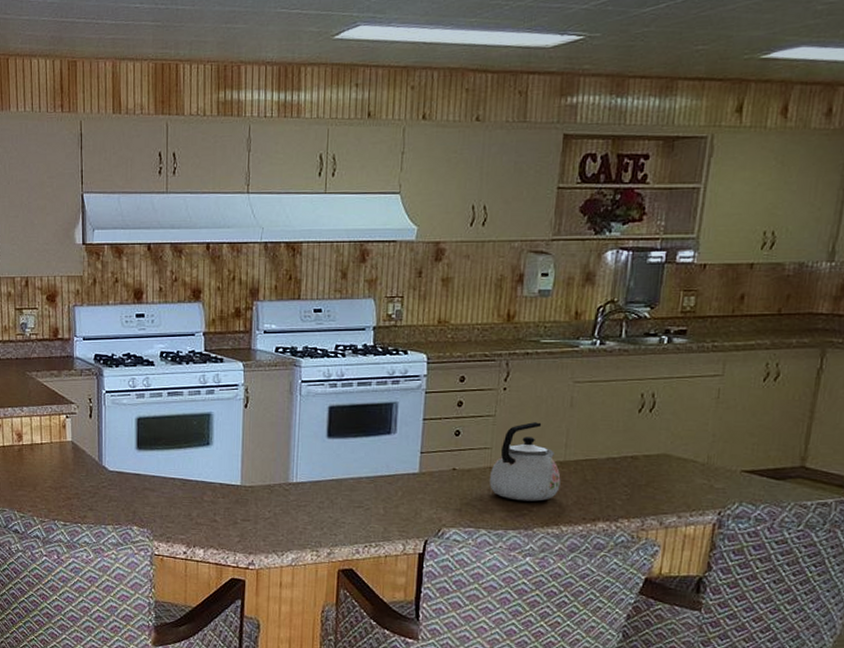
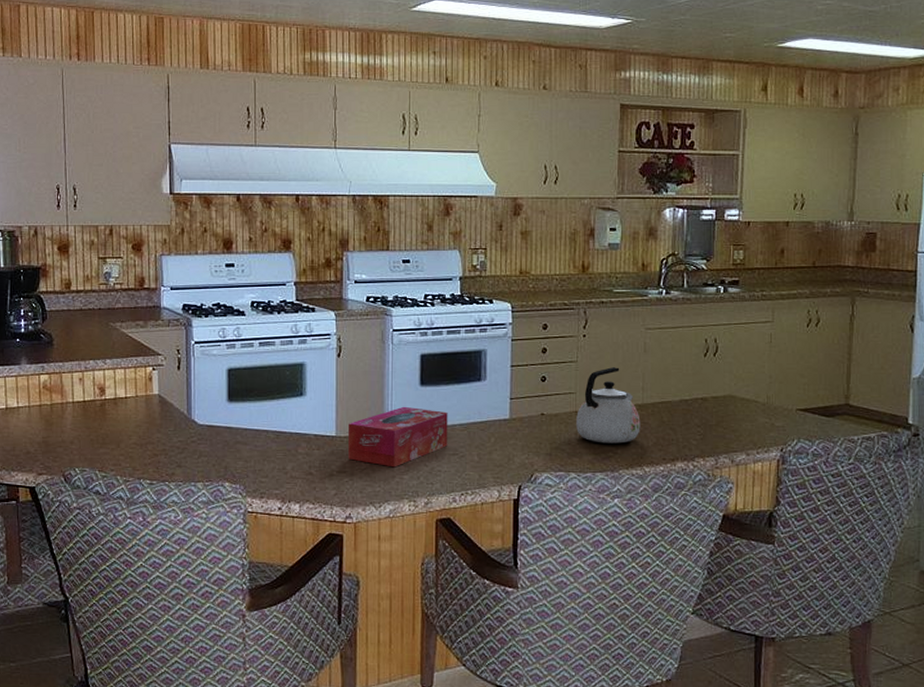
tissue box: none [253,458,355,518] -> present [348,406,448,468]

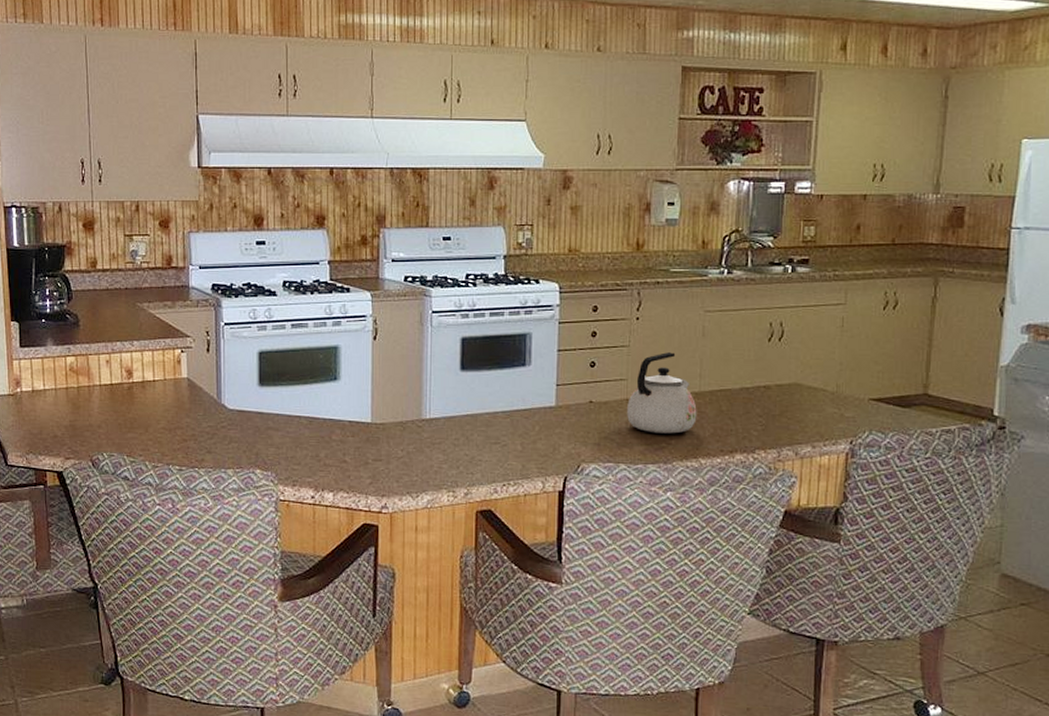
tissue box: present [348,406,448,468] -> none [384,392,490,456]

